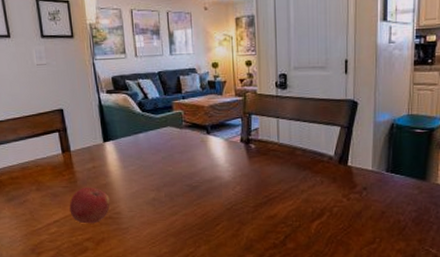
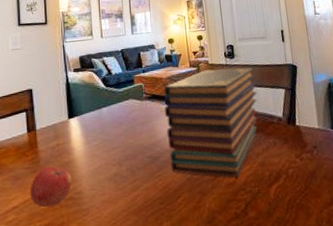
book stack: none [205,100,309,211] -> present [163,67,258,178]

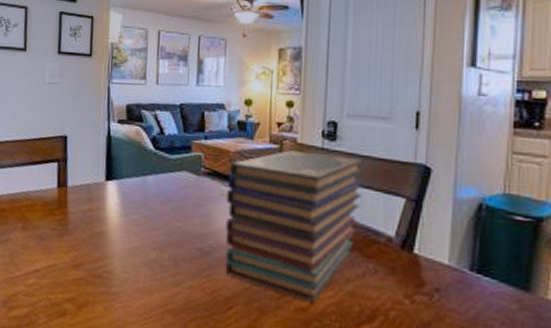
apple: present [30,166,72,208] -> none [54,232,102,281]

